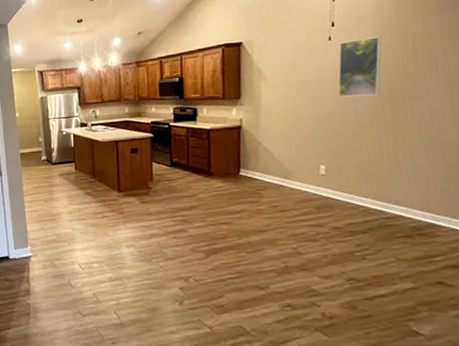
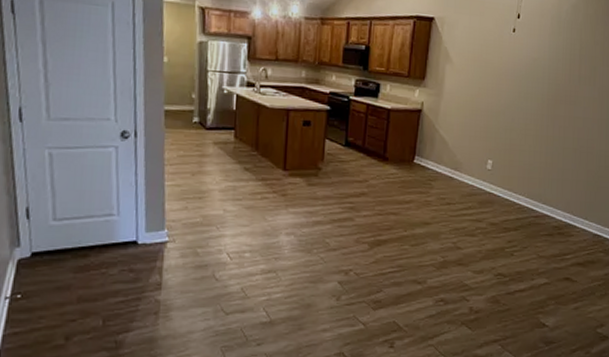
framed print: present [337,37,382,97] -> none [513,36,556,97]

